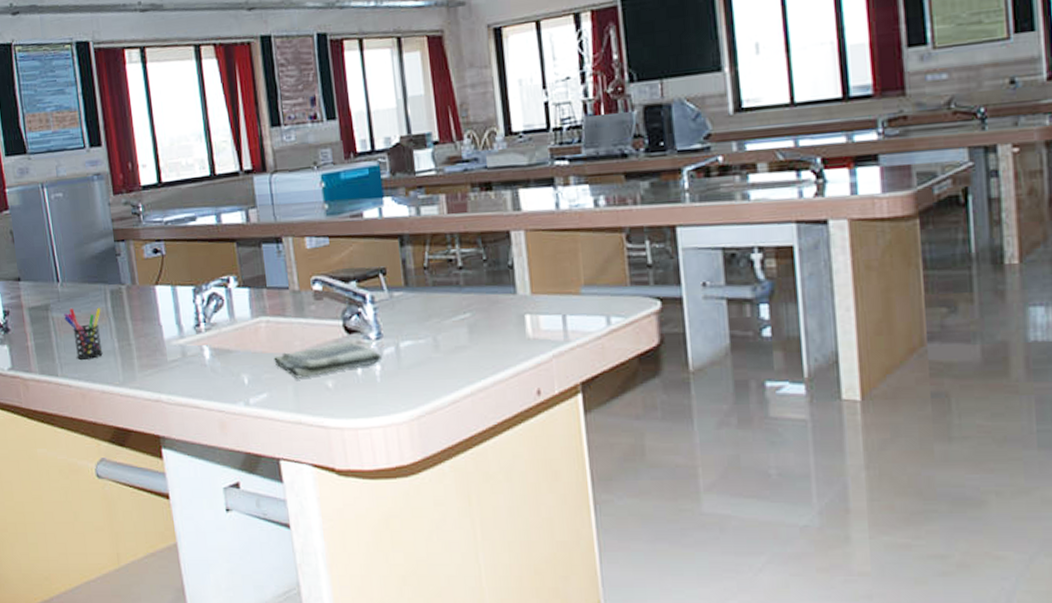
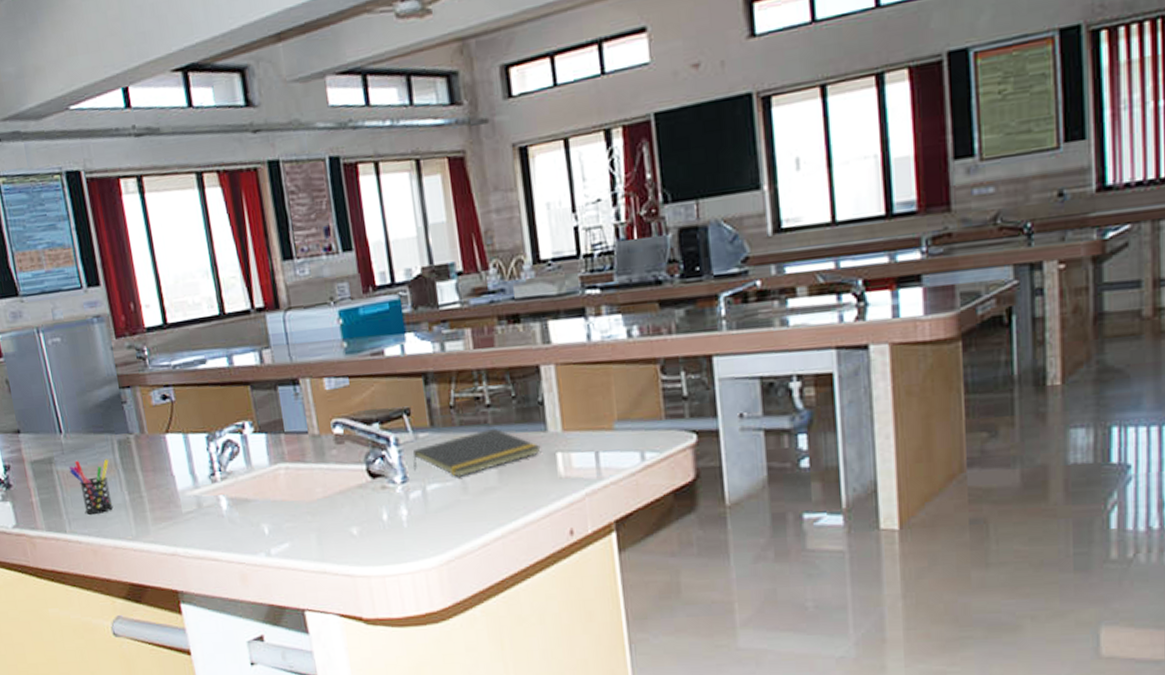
dish towel: present [273,342,383,379] -> none [294,486,409,527]
notepad: none [387,289,510,335] -> present [412,427,541,477]

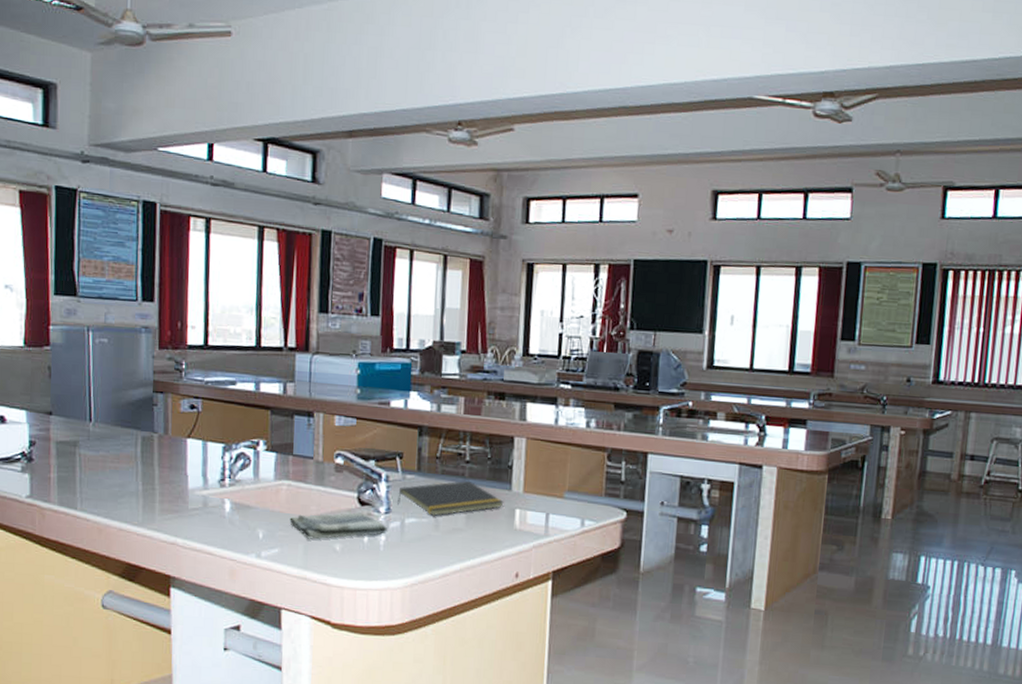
pen holder: present [69,458,113,515] -> none [92,447,130,498]
dish towel: none [294,486,409,527] -> present [289,512,388,539]

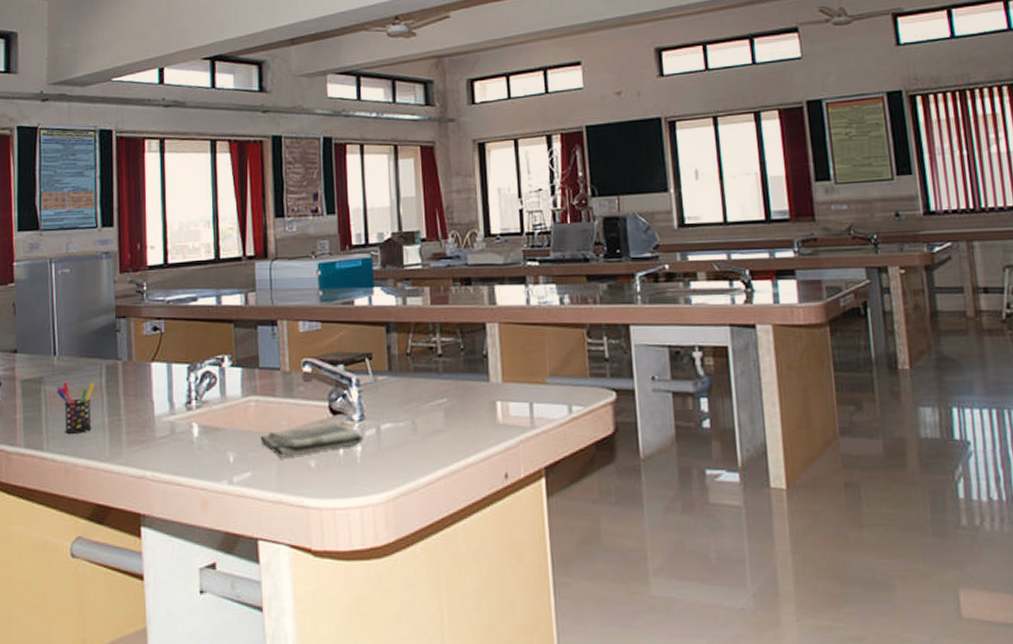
pen holder: none [92,447,130,498] -> present [57,381,95,434]
notepad: present [397,480,504,516] -> none [371,375,483,418]

